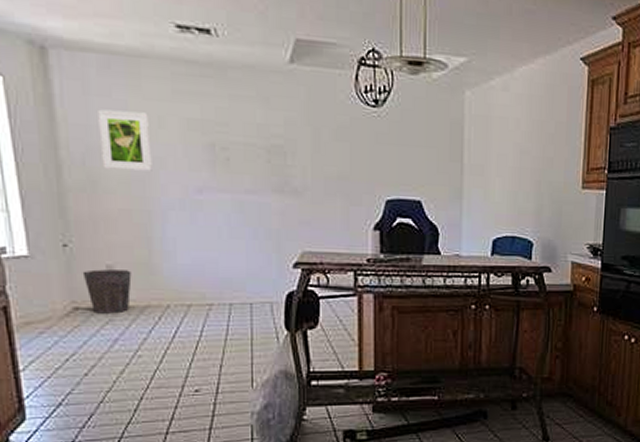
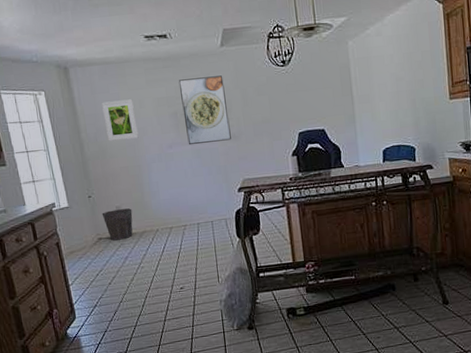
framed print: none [221,98,291,195] -> present [178,75,231,146]

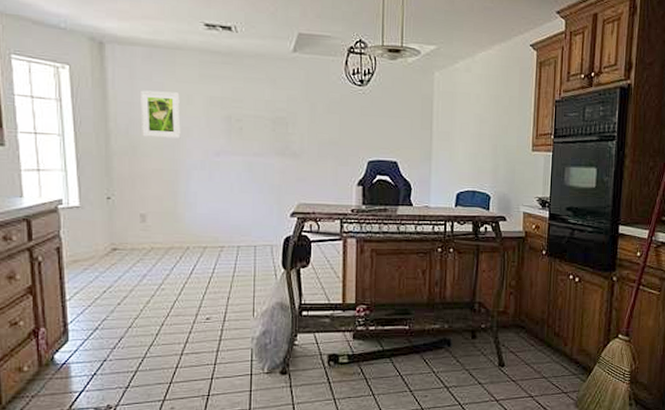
waste bin: present [101,208,133,241] -> none [121,217,160,254]
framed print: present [178,75,231,146] -> none [238,80,292,157]

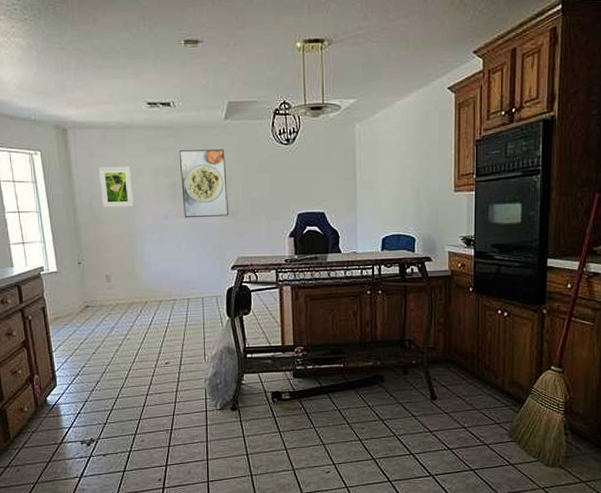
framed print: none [238,80,292,157] -> present [178,149,229,218]

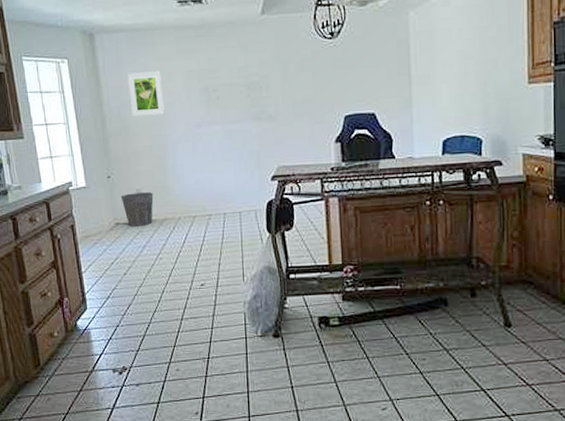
waste bin: none [90,278,122,310] -> present [120,192,154,227]
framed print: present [178,149,229,218] -> none [212,47,267,125]

